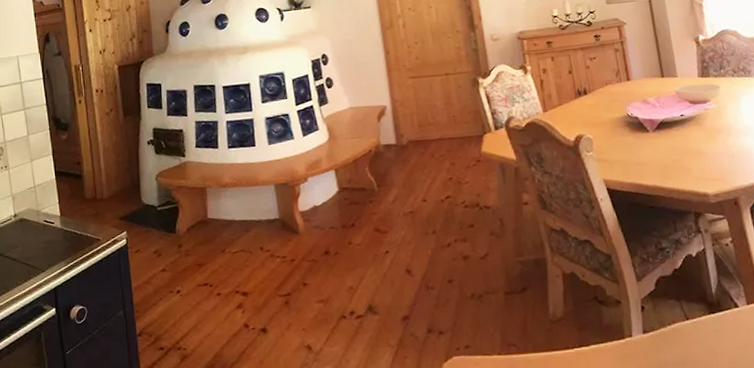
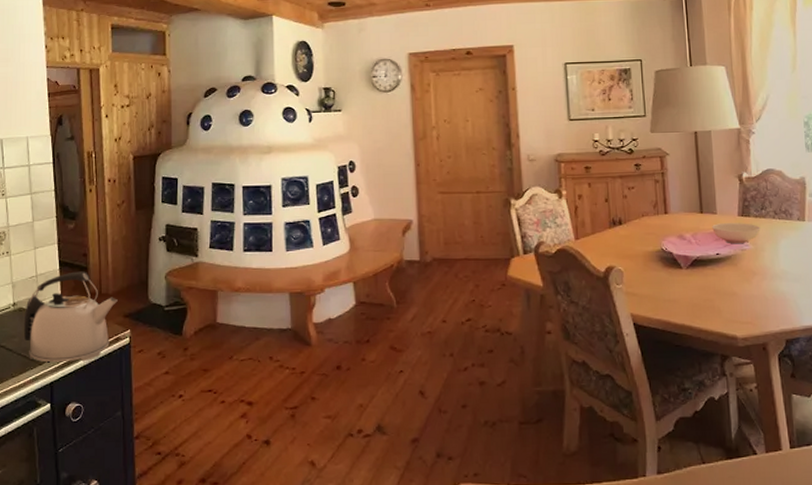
kettle: none [25,179,113,269] -> present [23,271,118,363]

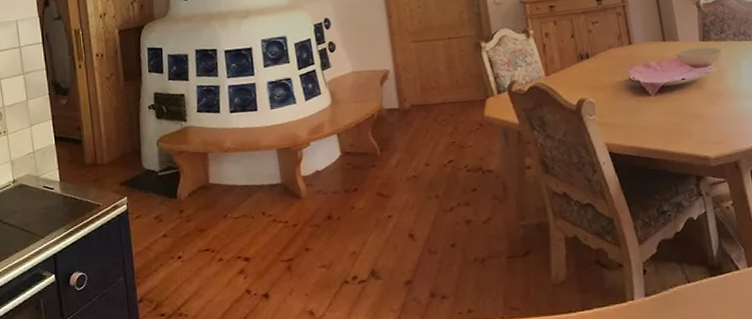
kettle: present [23,271,118,363] -> none [24,144,113,235]

